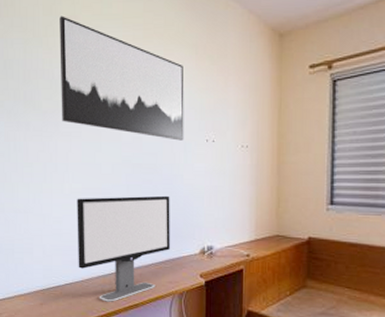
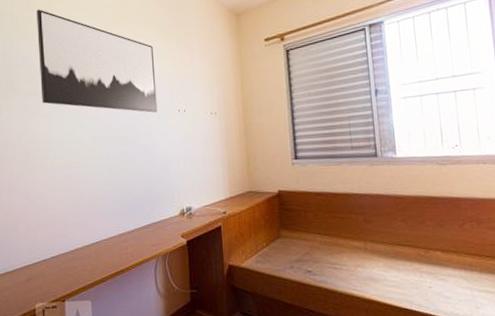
computer monitor: present [77,195,170,302] -> none [59,163,151,271]

